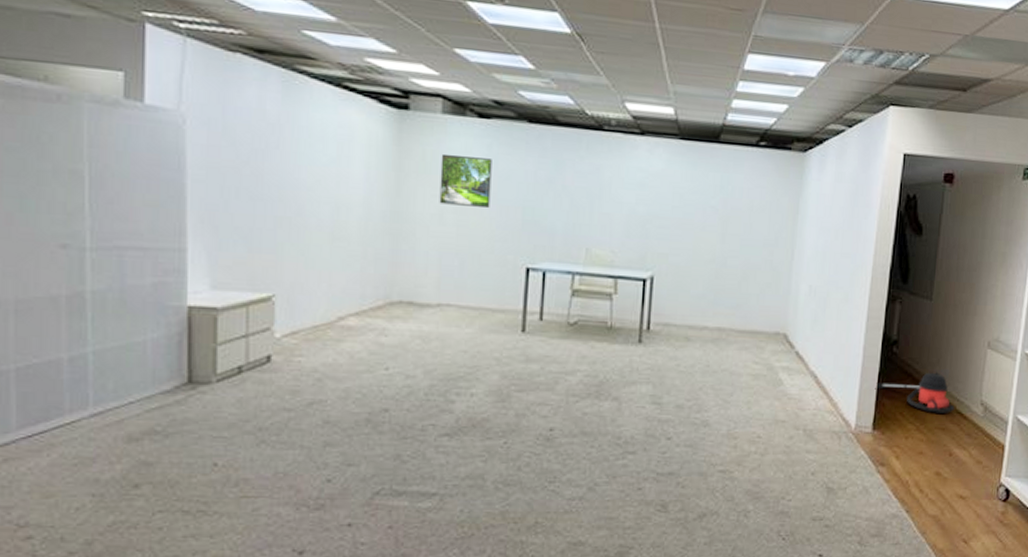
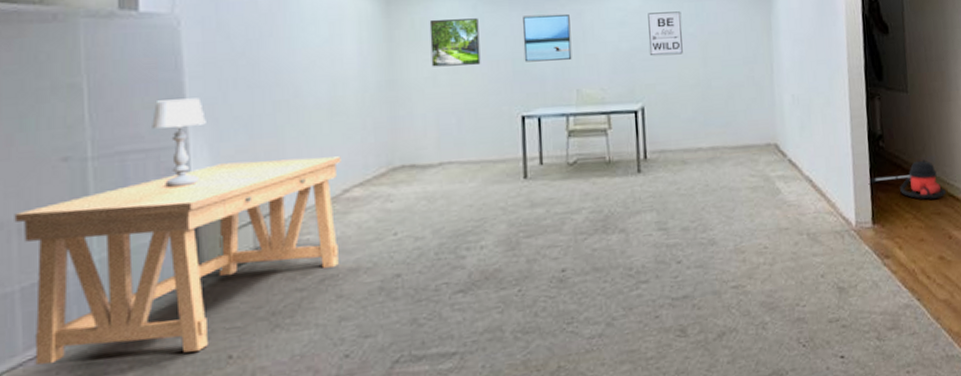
desk: none [12,273,339,454] -> present [14,156,341,366]
table lamp: none [152,199,206,292] -> present [152,98,206,188]
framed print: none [535,163,588,217] -> present [523,13,572,62]
wall art: none [666,178,706,227] -> present [648,11,683,56]

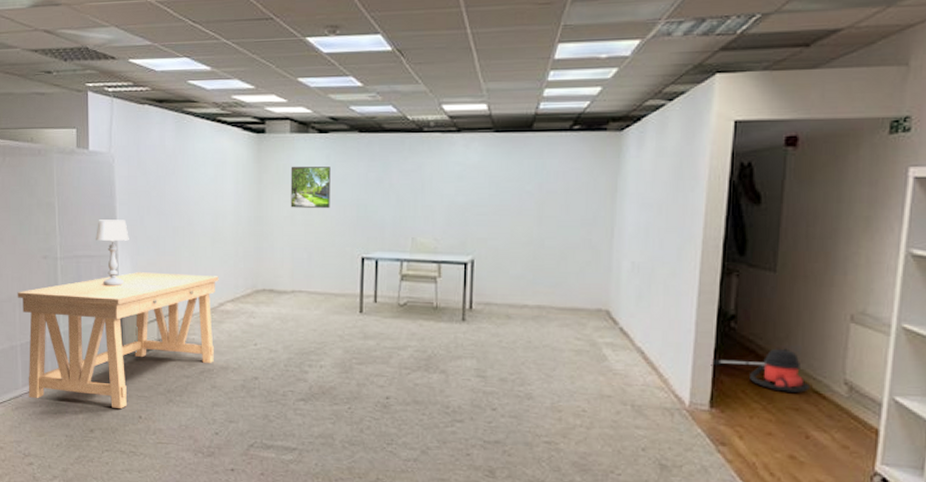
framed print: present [523,13,572,62] -> none [367,165,411,210]
wall art: present [648,11,683,56] -> none [484,168,520,212]

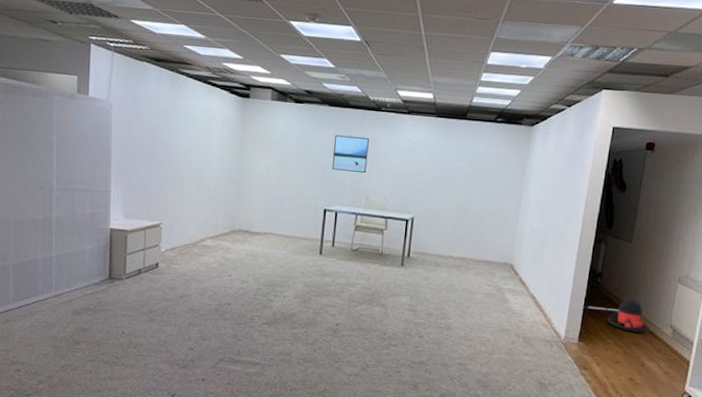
desk: present [17,272,219,408] -> none [12,207,201,325]
table lamp: present [96,220,129,287] -> none [91,159,122,219]
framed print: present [290,166,331,208] -> none [267,128,303,166]
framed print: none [367,165,411,210] -> present [332,134,369,174]

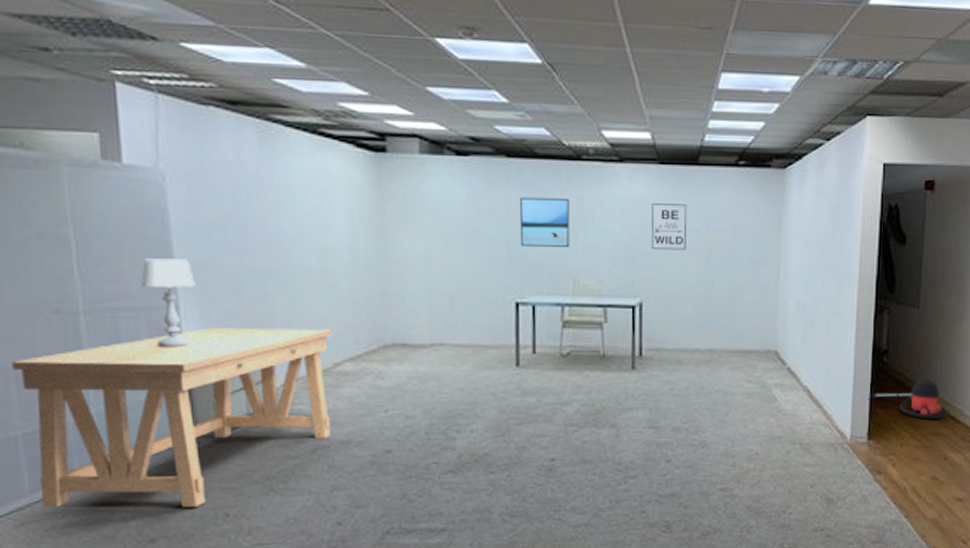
desk: none [12,207,201,325] -> present [11,327,332,508]
table lamp: none [91,159,122,219] -> present [141,259,196,348]
wall art: none [424,146,455,182] -> present [651,203,687,250]

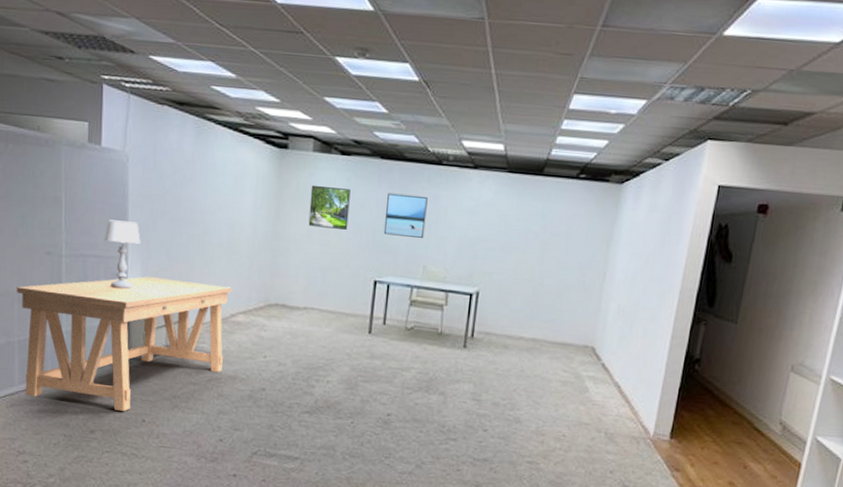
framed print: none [422,194,475,245] -> present [308,185,351,230]
wall art: present [651,203,687,250] -> none [492,206,529,250]
vacuum cleaner: present [868,379,948,420] -> none [674,390,753,429]

